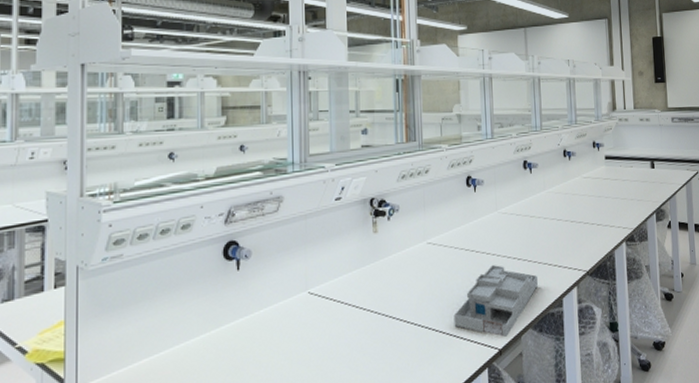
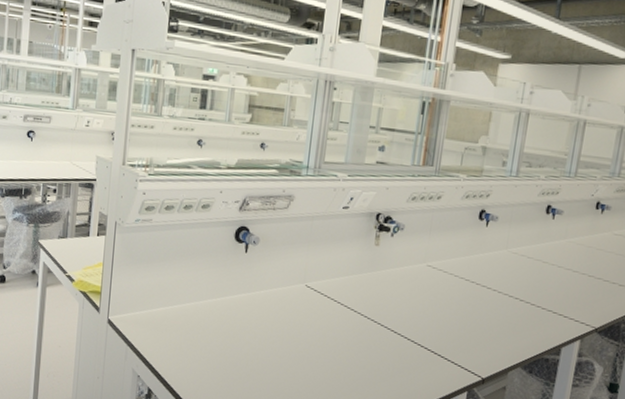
desk organizer: present [453,265,538,337] -> none [440,300,538,369]

